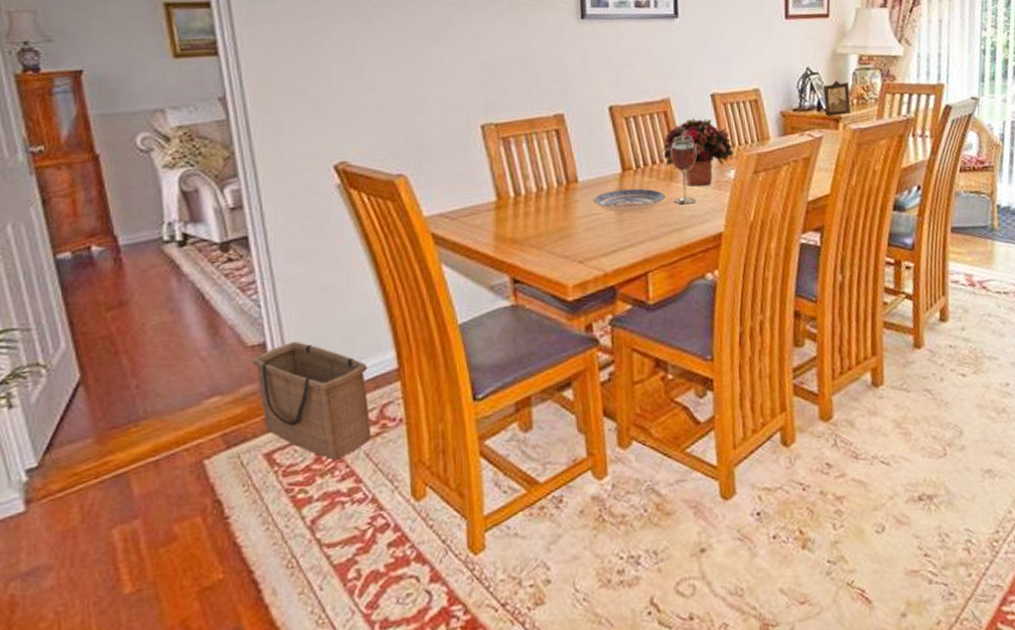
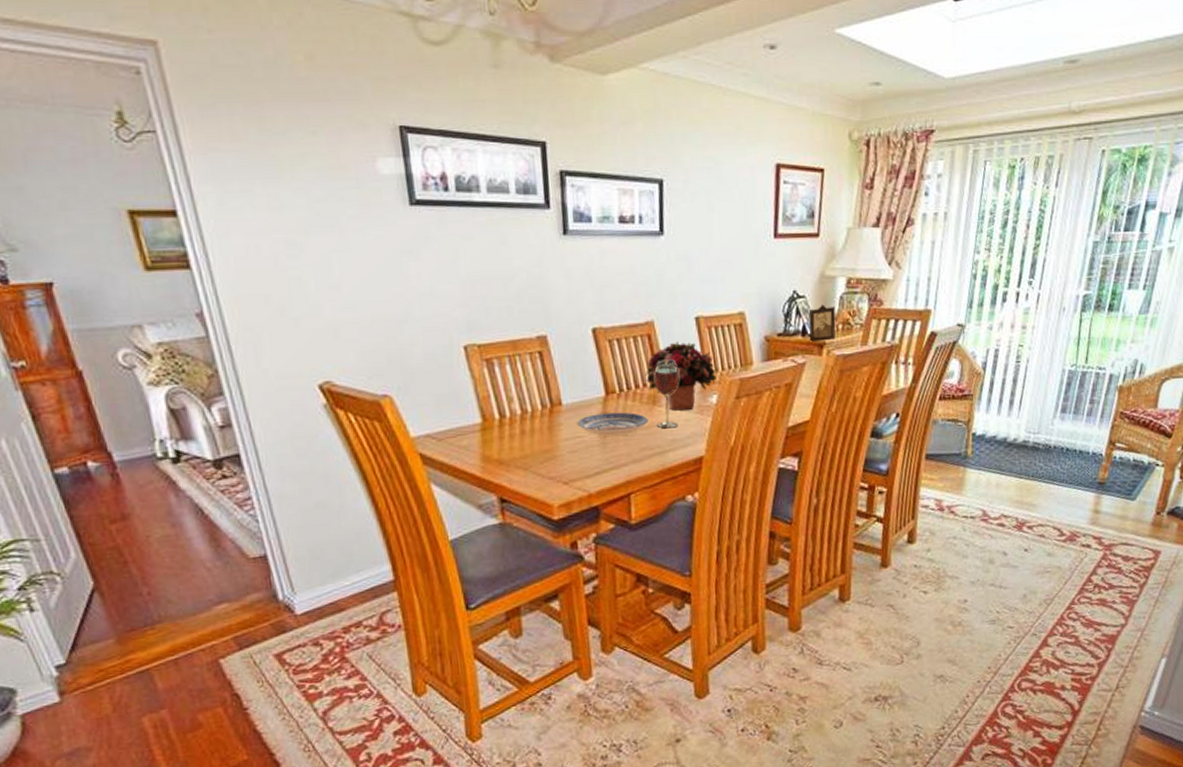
basket: present [252,342,371,461] -> none [255,554,373,661]

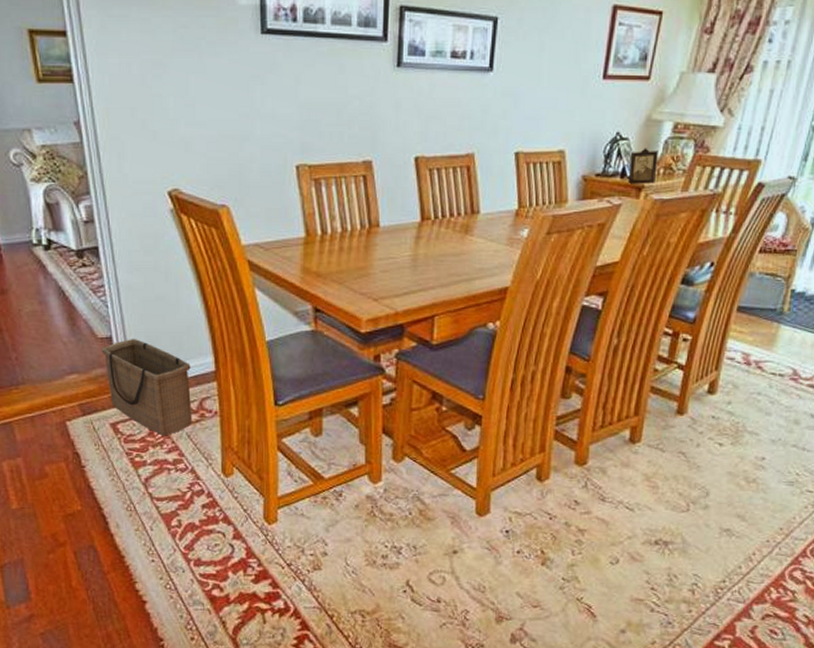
basket: none [255,554,373,661] -> present [101,339,192,436]
plate: present [576,412,648,437] -> none [391,238,459,261]
bouquet: present [644,342,717,411] -> none [460,175,530,241]
wineglass: present [653,359,680,429] -> none [467,191,494,257]

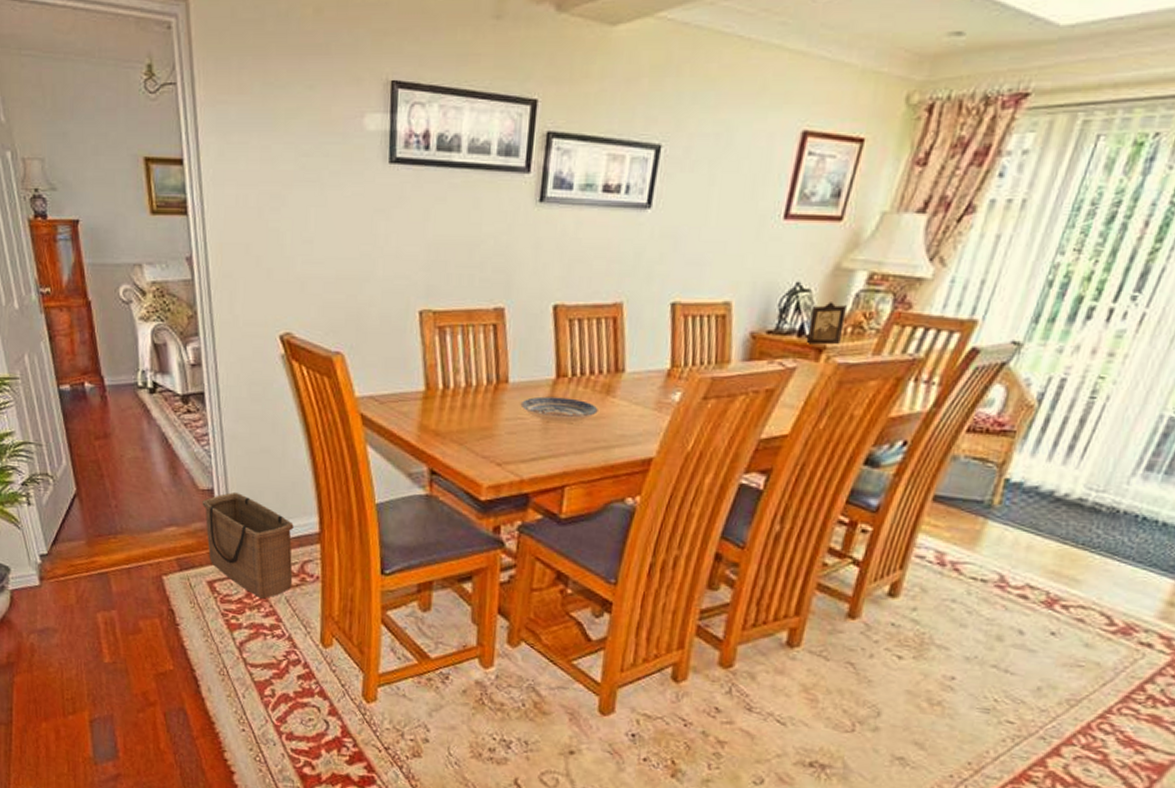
plate: none [391,238,459,261] -> present [520,396,598,424]

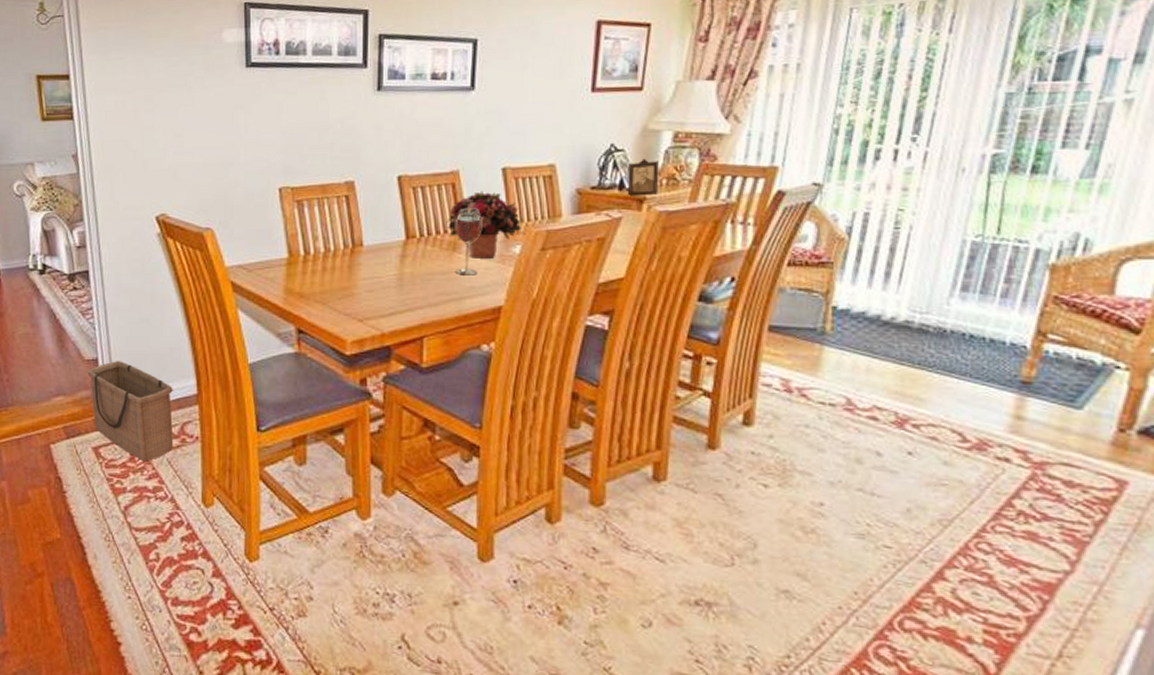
plate: present [520,396,598,424] -> none [375,256,447,280]
bouquet: none [602,328,685,405] -> present [446,191,521,259]
wineglass: none [607,347,642,423] -> present [455,208,482,276]

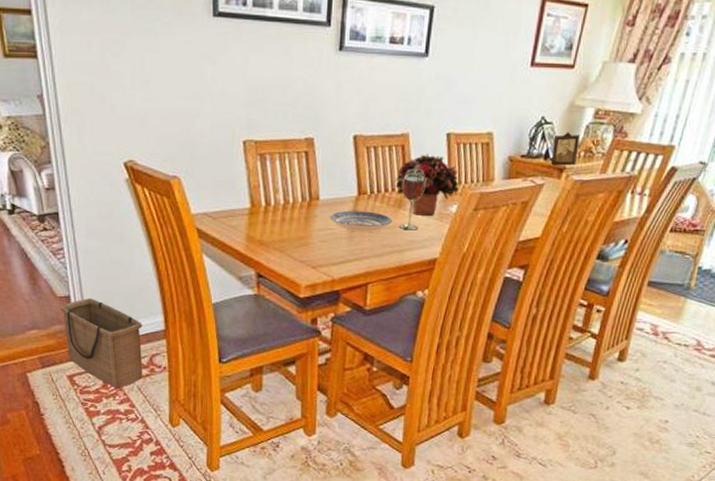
plate: none [375,256,447,280] -> present [330,210,392,233]

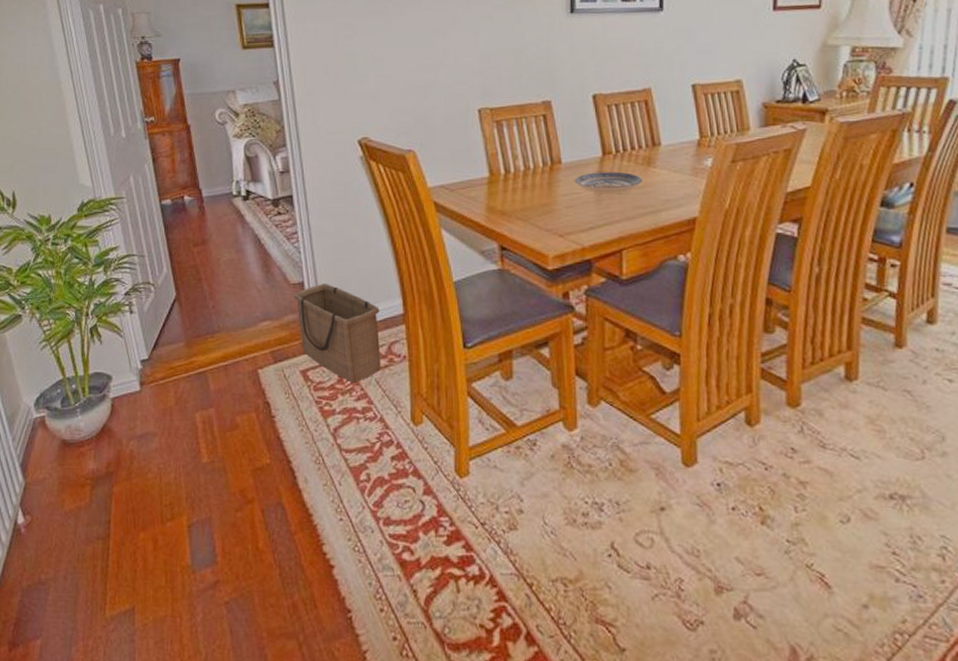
bouquet: present [394,154,459,216] -> none [640,107,712,172]
wineglass: present [400,169,426,231] -> none [649,124,675,189]
photo frame: present [550,132,580,166] -> none [809,72,840,109]

